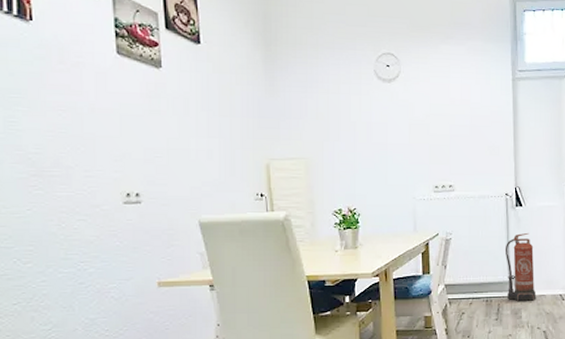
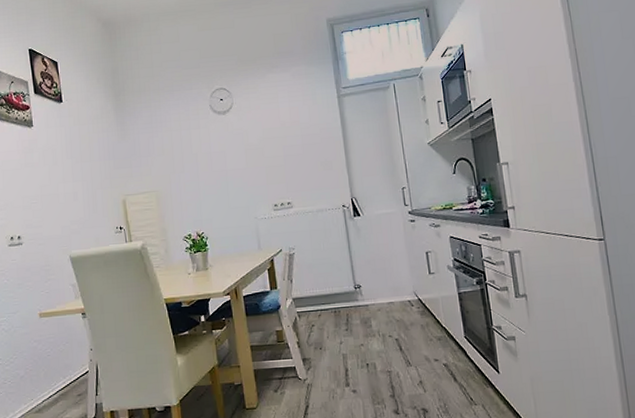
fire extinguisher: present [504,232,537,301] -> none [347,241,385,310]

